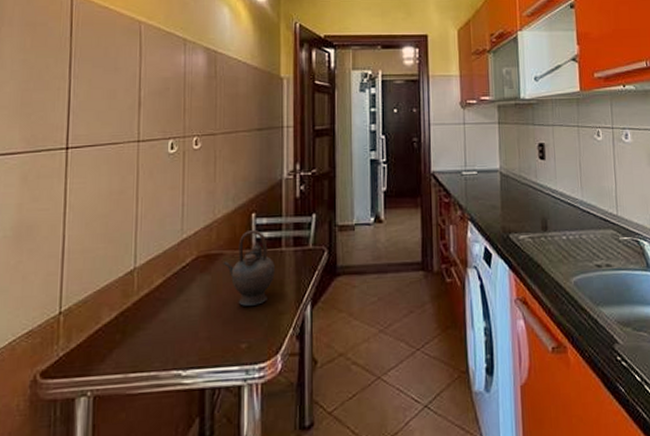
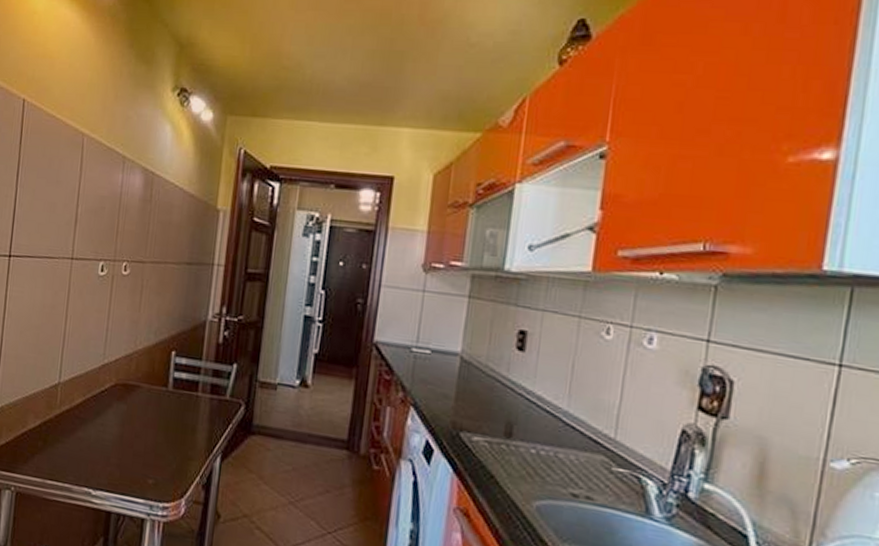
teapot: present [223,230,275,306] -> none [139,368,189,445]

